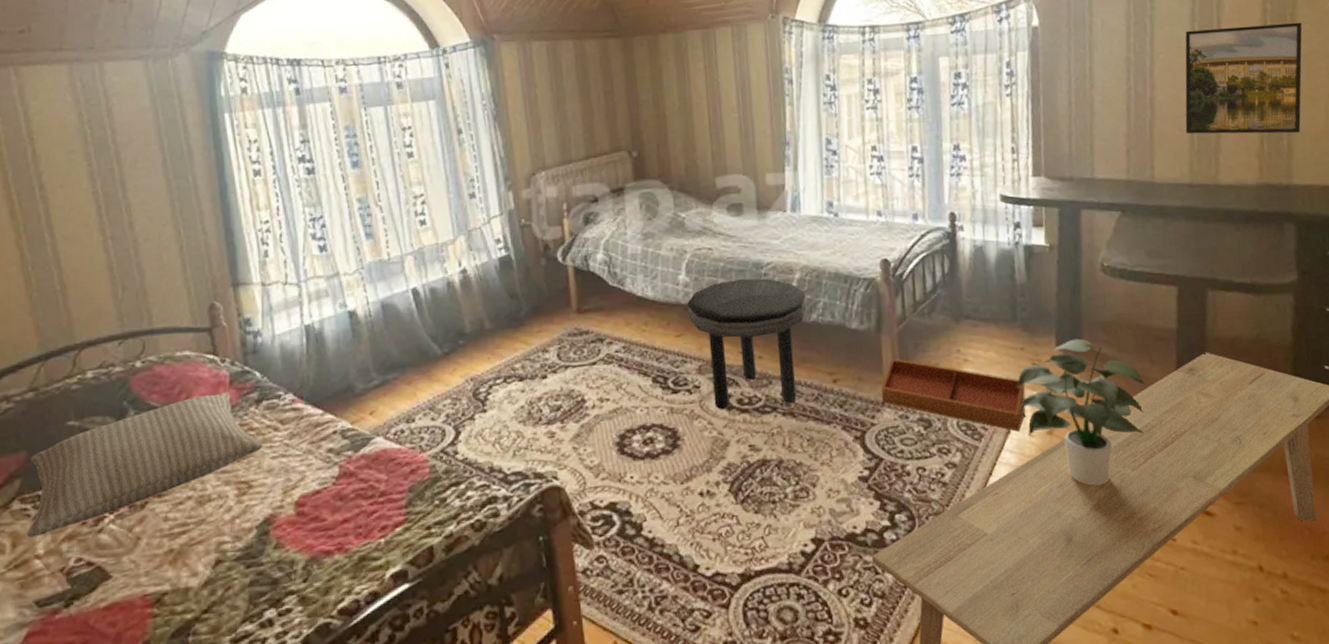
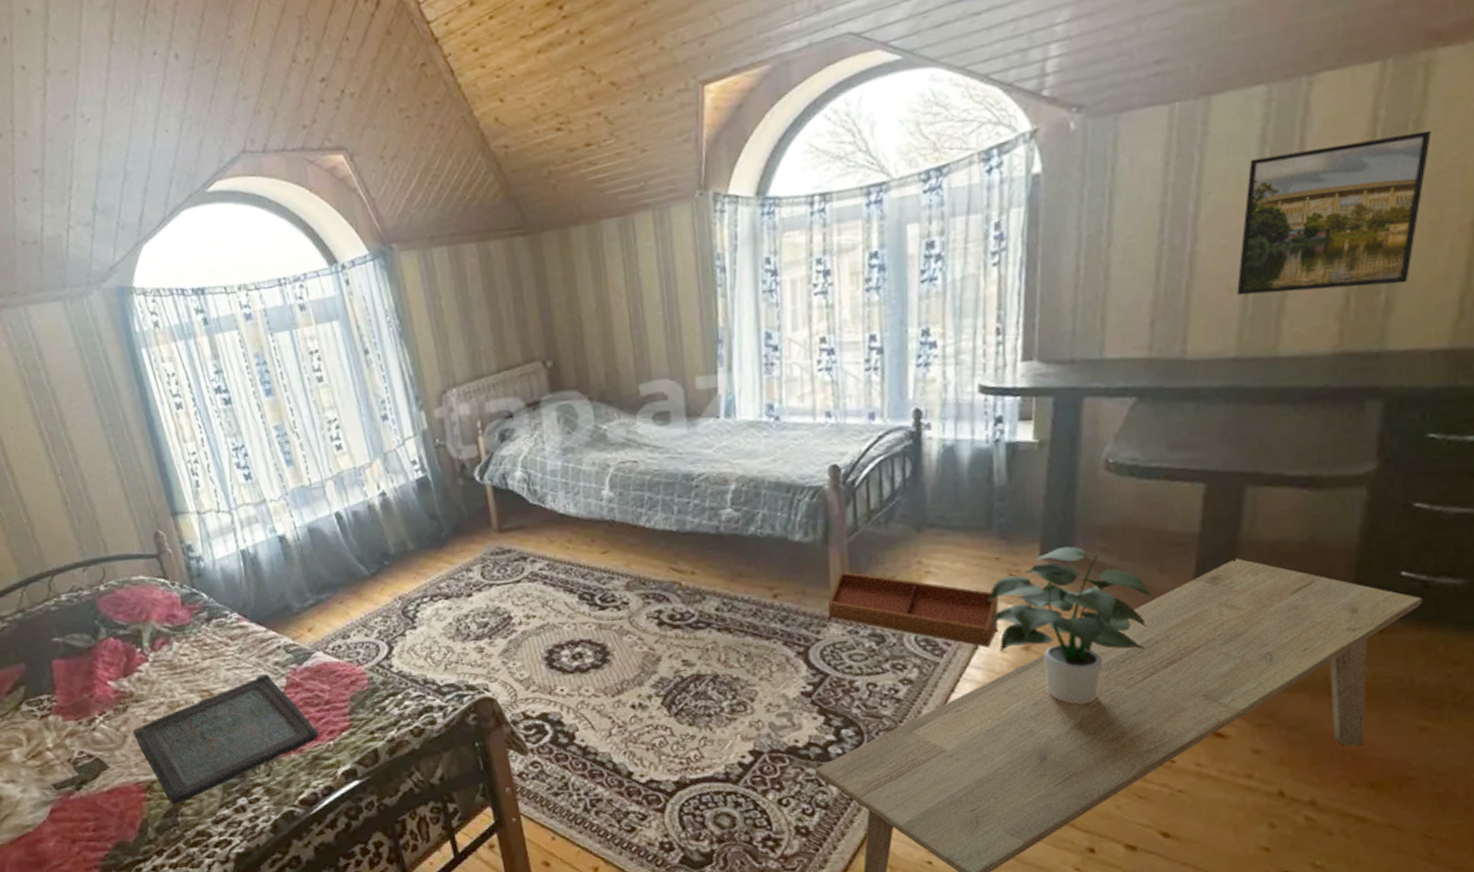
pillow: present [26,393,263,538] -> none [28,612,217,734]
serving tray: none [148,463,369,622] -> present [132,674,319,805]
side table: present [687,278,807,410] -> none [612,490,744,626]

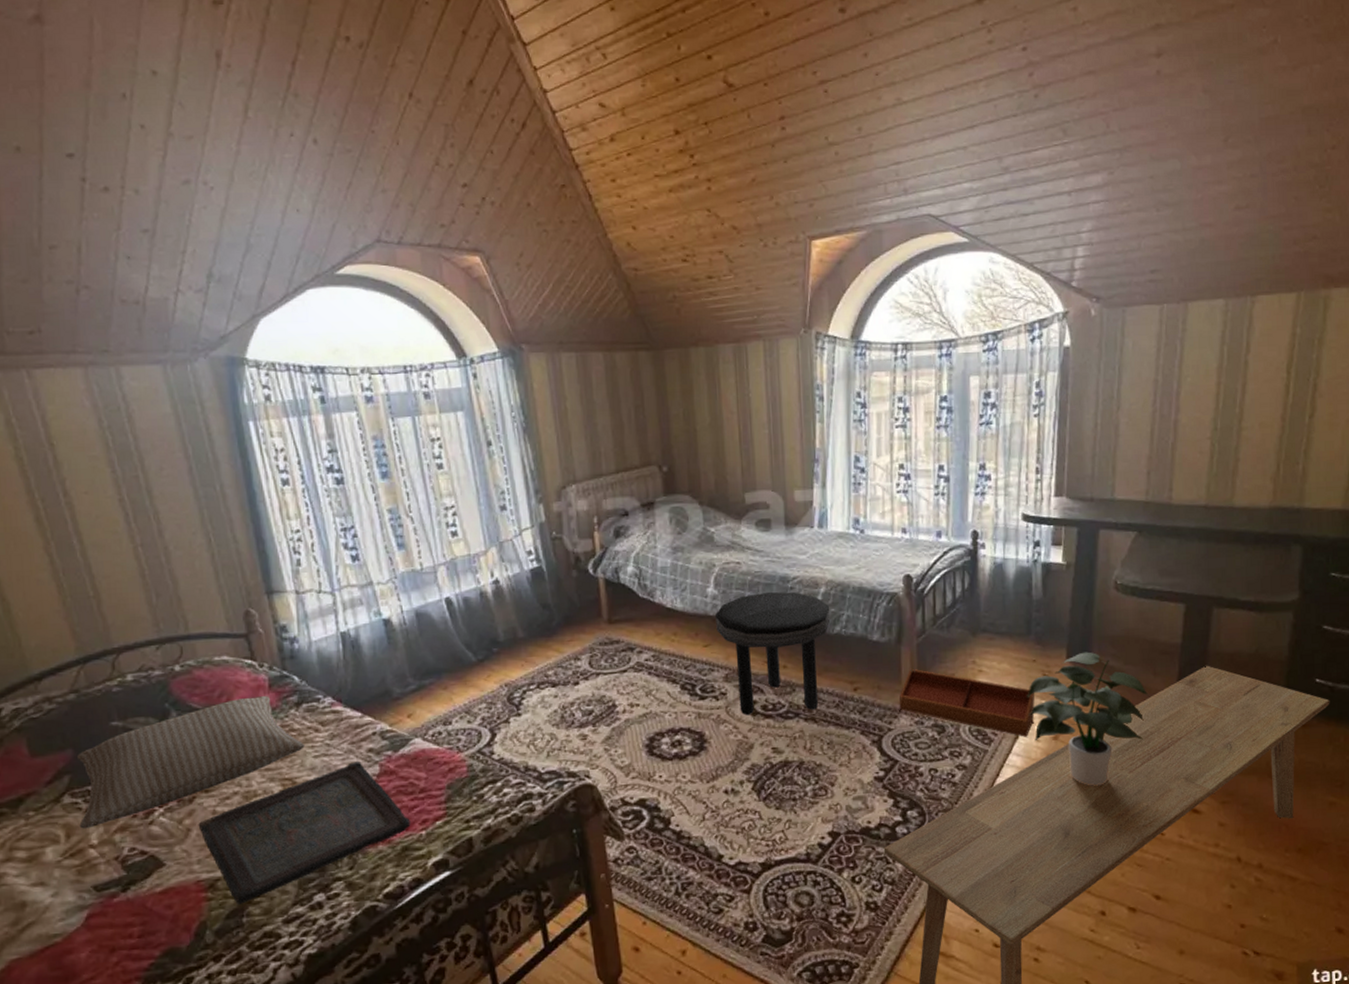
pillow: none [28,612,217,734] -> present [76,696,305,829]
side table: none [612,490,744,626] -> present [715,591,831,716]
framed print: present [1237,130,1431,296] -> none [1206,347,1329,458]

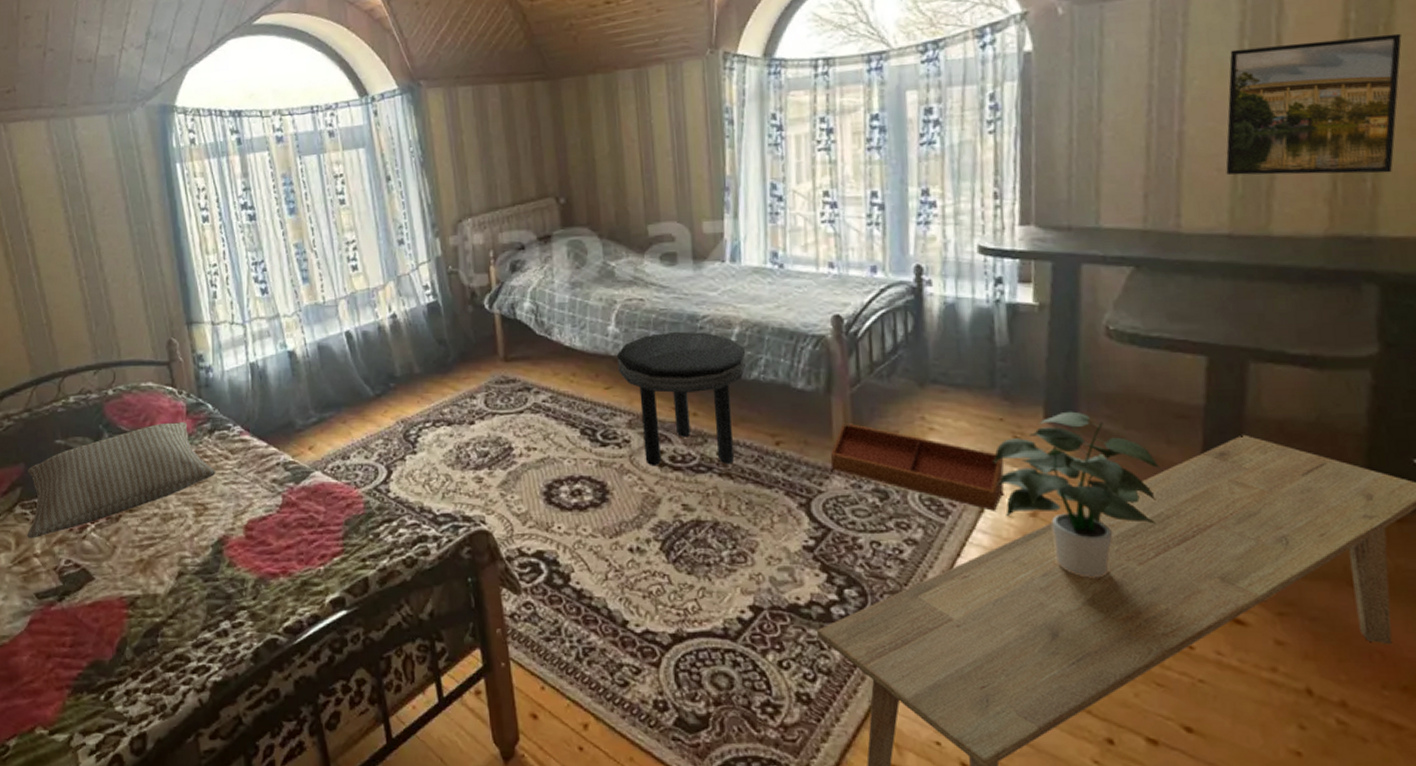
serving tray: present [198,762,411,905] -> none [122,491,310,624]
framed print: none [1206,347,1329,458] -> present [1225,33,1402,176]

